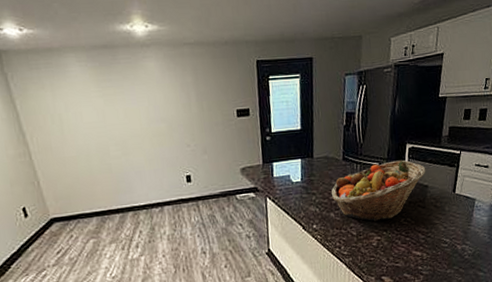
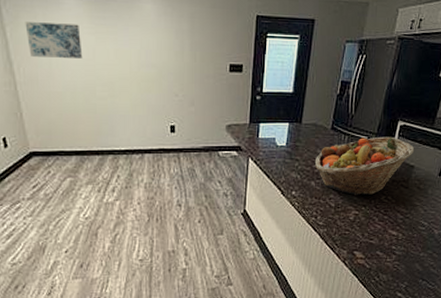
wall art: none [33,89,93,126] -> present [25,22,83,58]

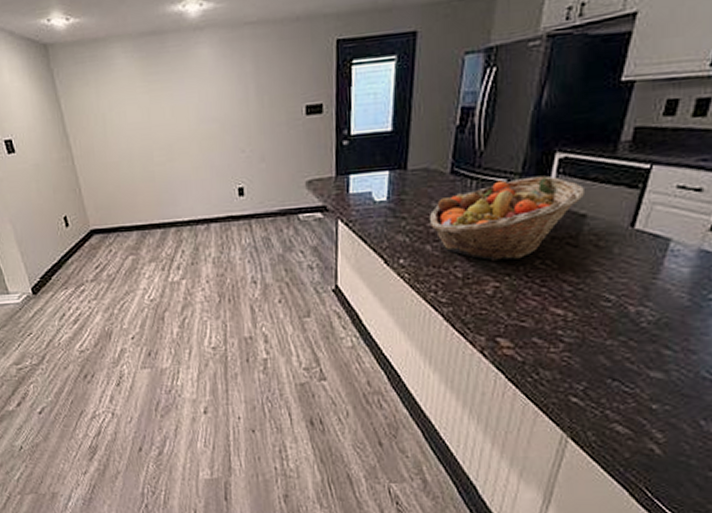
wall art: present [25,22,83,58] -> none [78,85,137,127]

